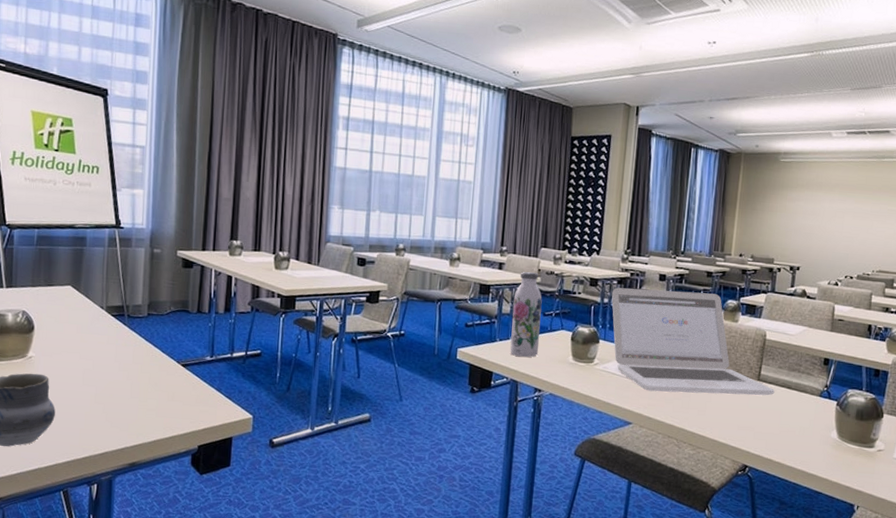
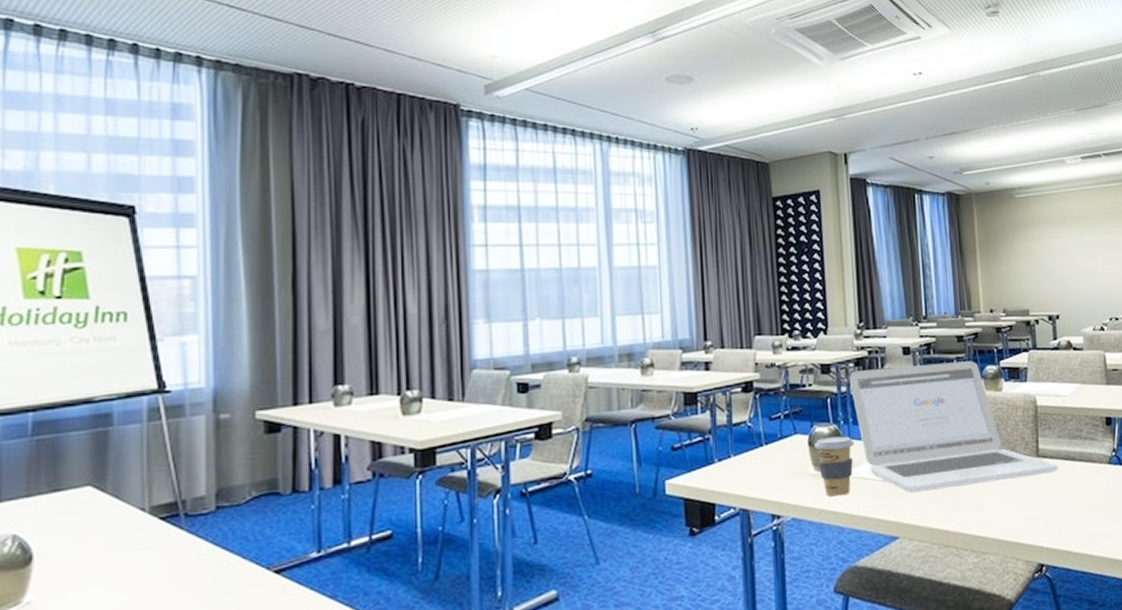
water bottle: present [510,272,542,357] -> none [729,368,770,478]
coffee cup: none [576,336,608,384] -> present [815,436,854,497]

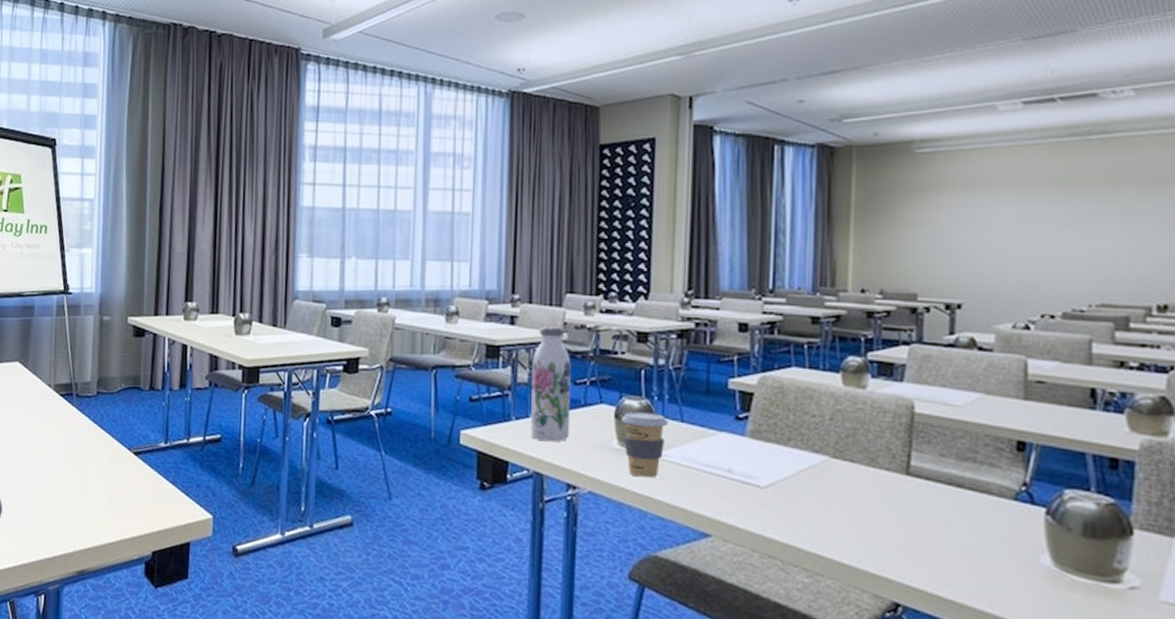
water bottle: none [729,368,770,478] -> present [530,327,571,442]
laptop: present [849,361,1059,494] -> none [669,343,937,498]

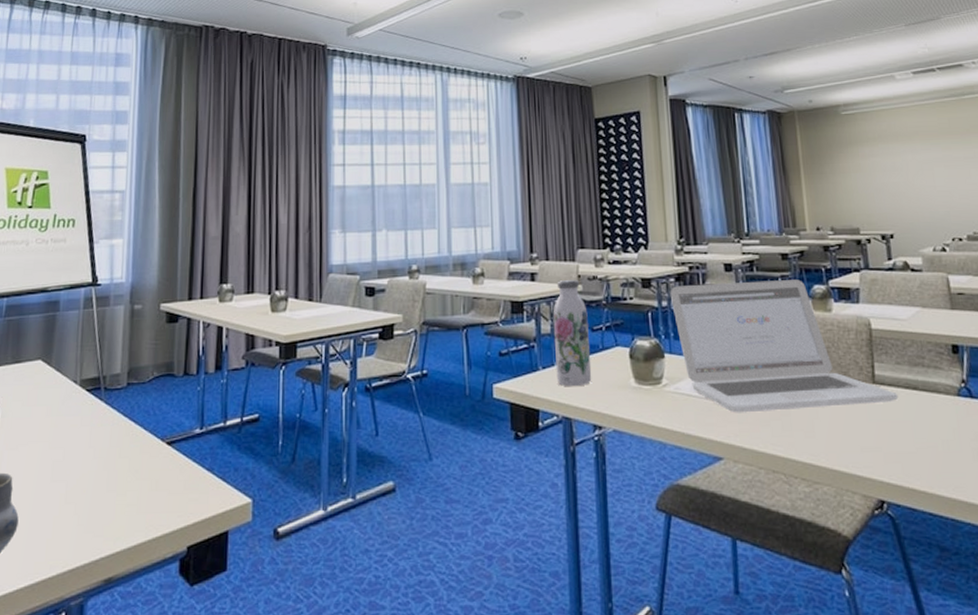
coffee cup: present [622,411,668,478] -> none [636,350,676,411]
laptop: none [669,343,937,498] -> present [670,280,899,413]

